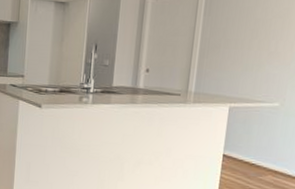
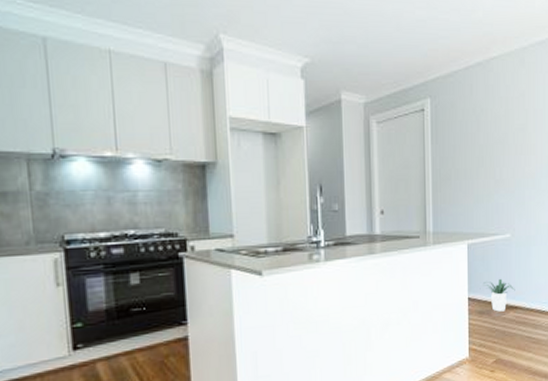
potted plant: none [241,142,278,173] -> present [483,278,515,312]

